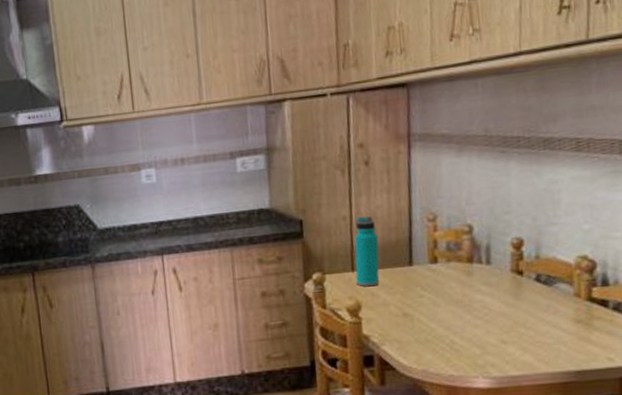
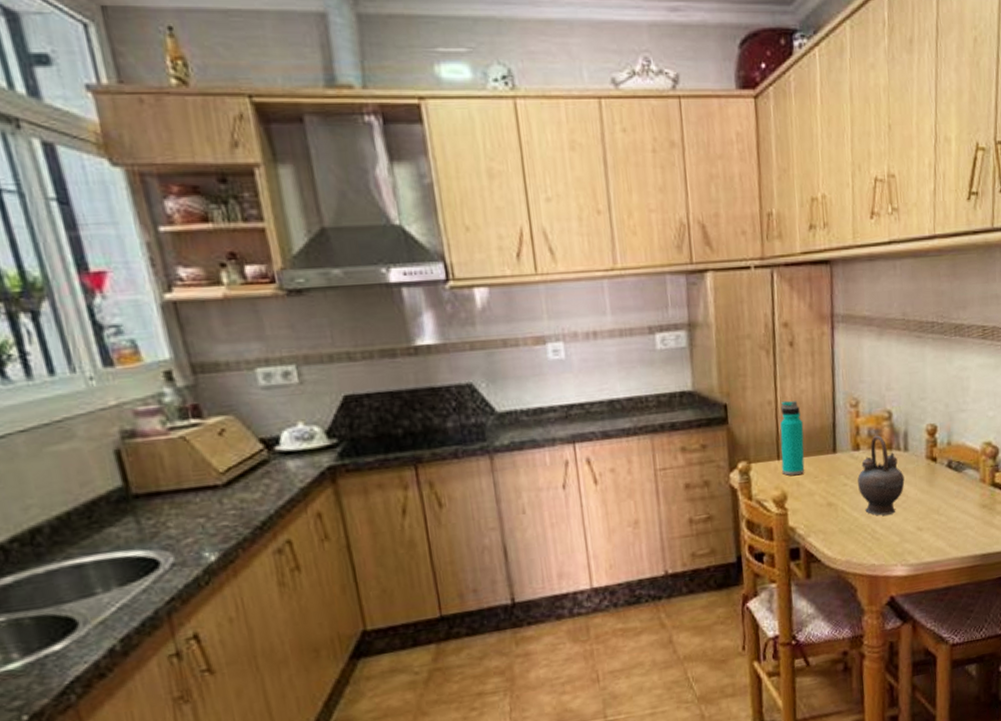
teapot: none [435,248,487,328] -> present [857,435,905,516]

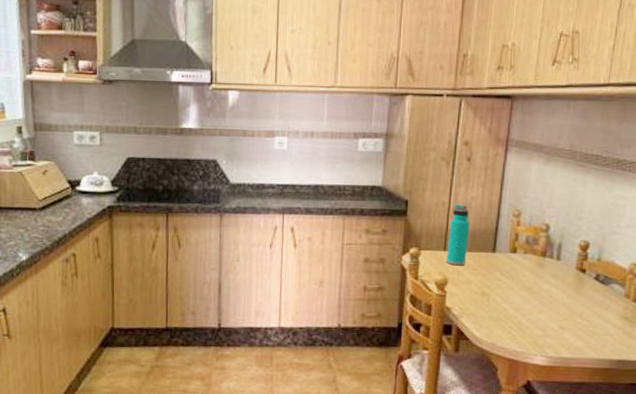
teapot: present [857,435,905,516] -> none [511,243,554,311]

